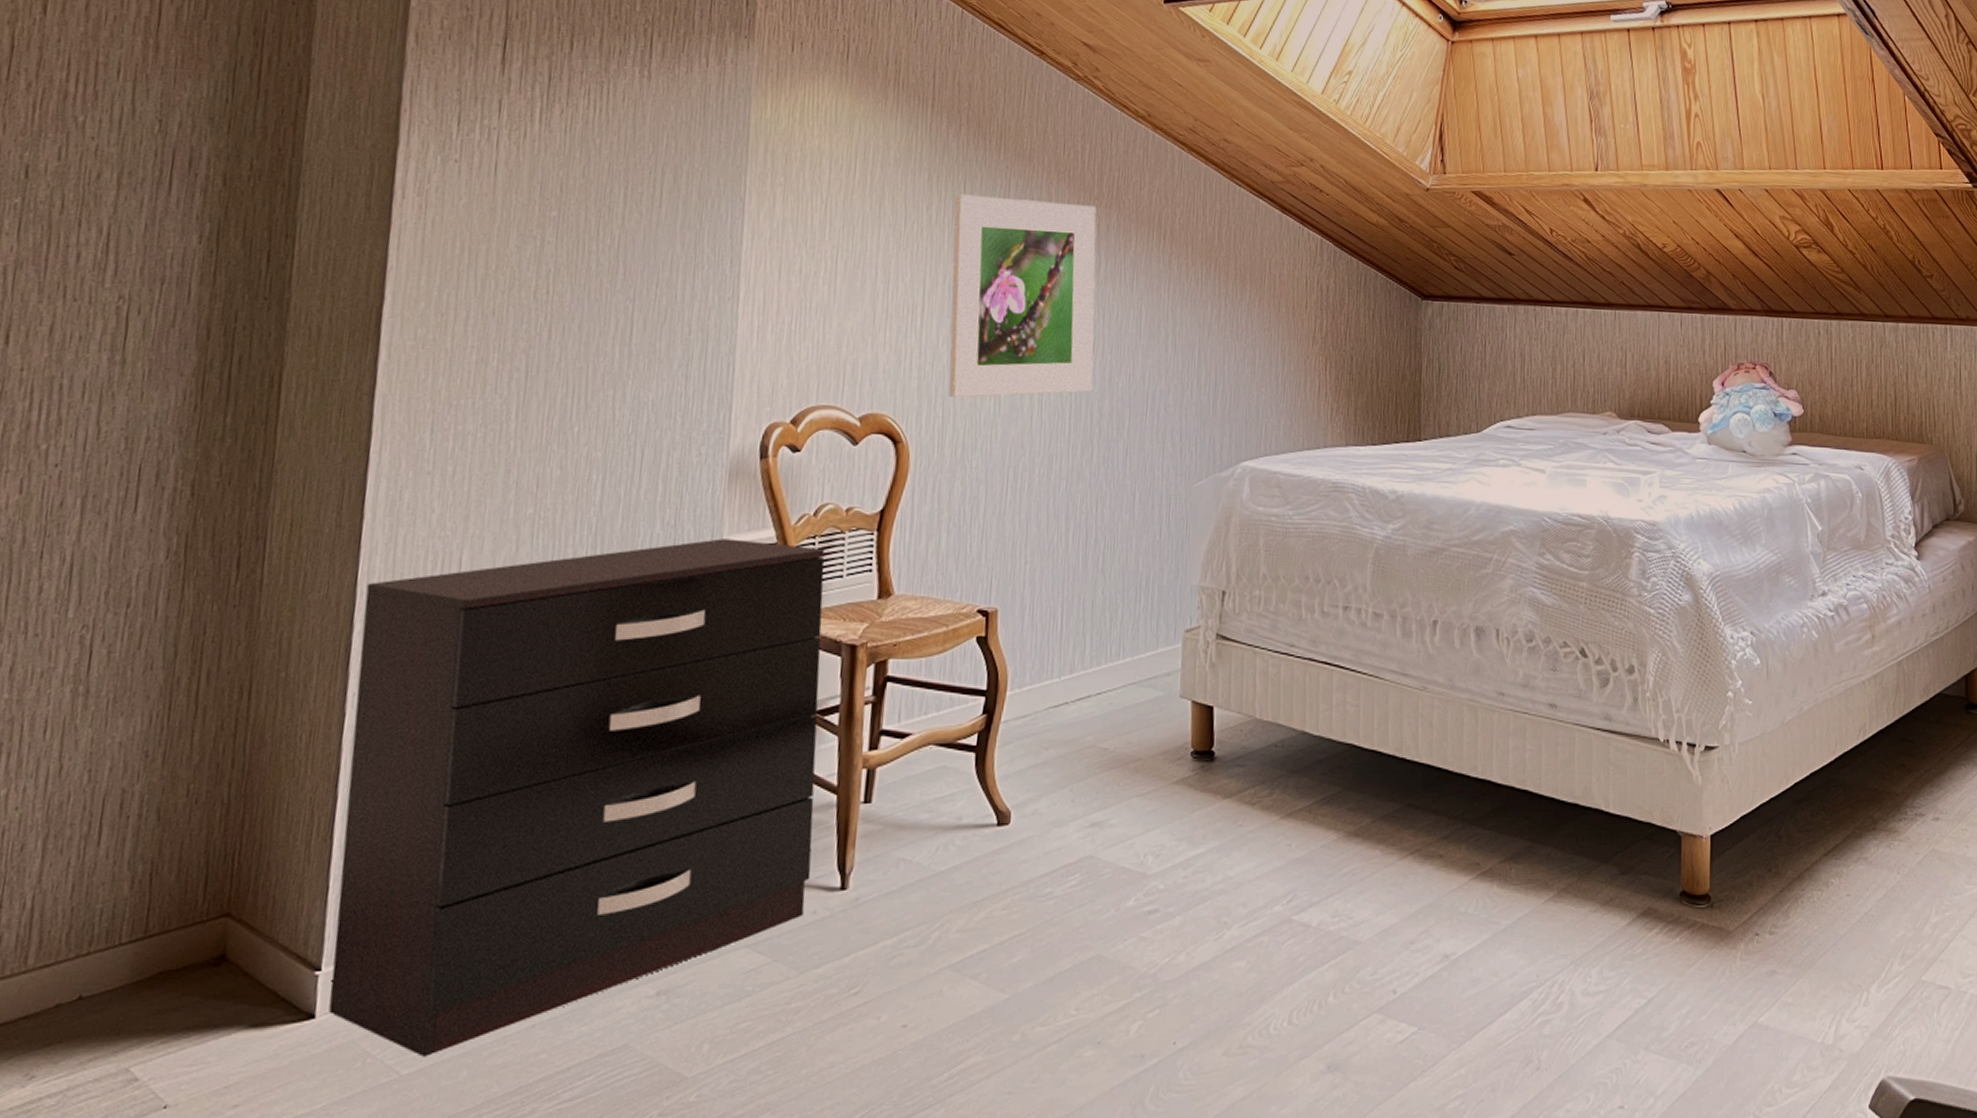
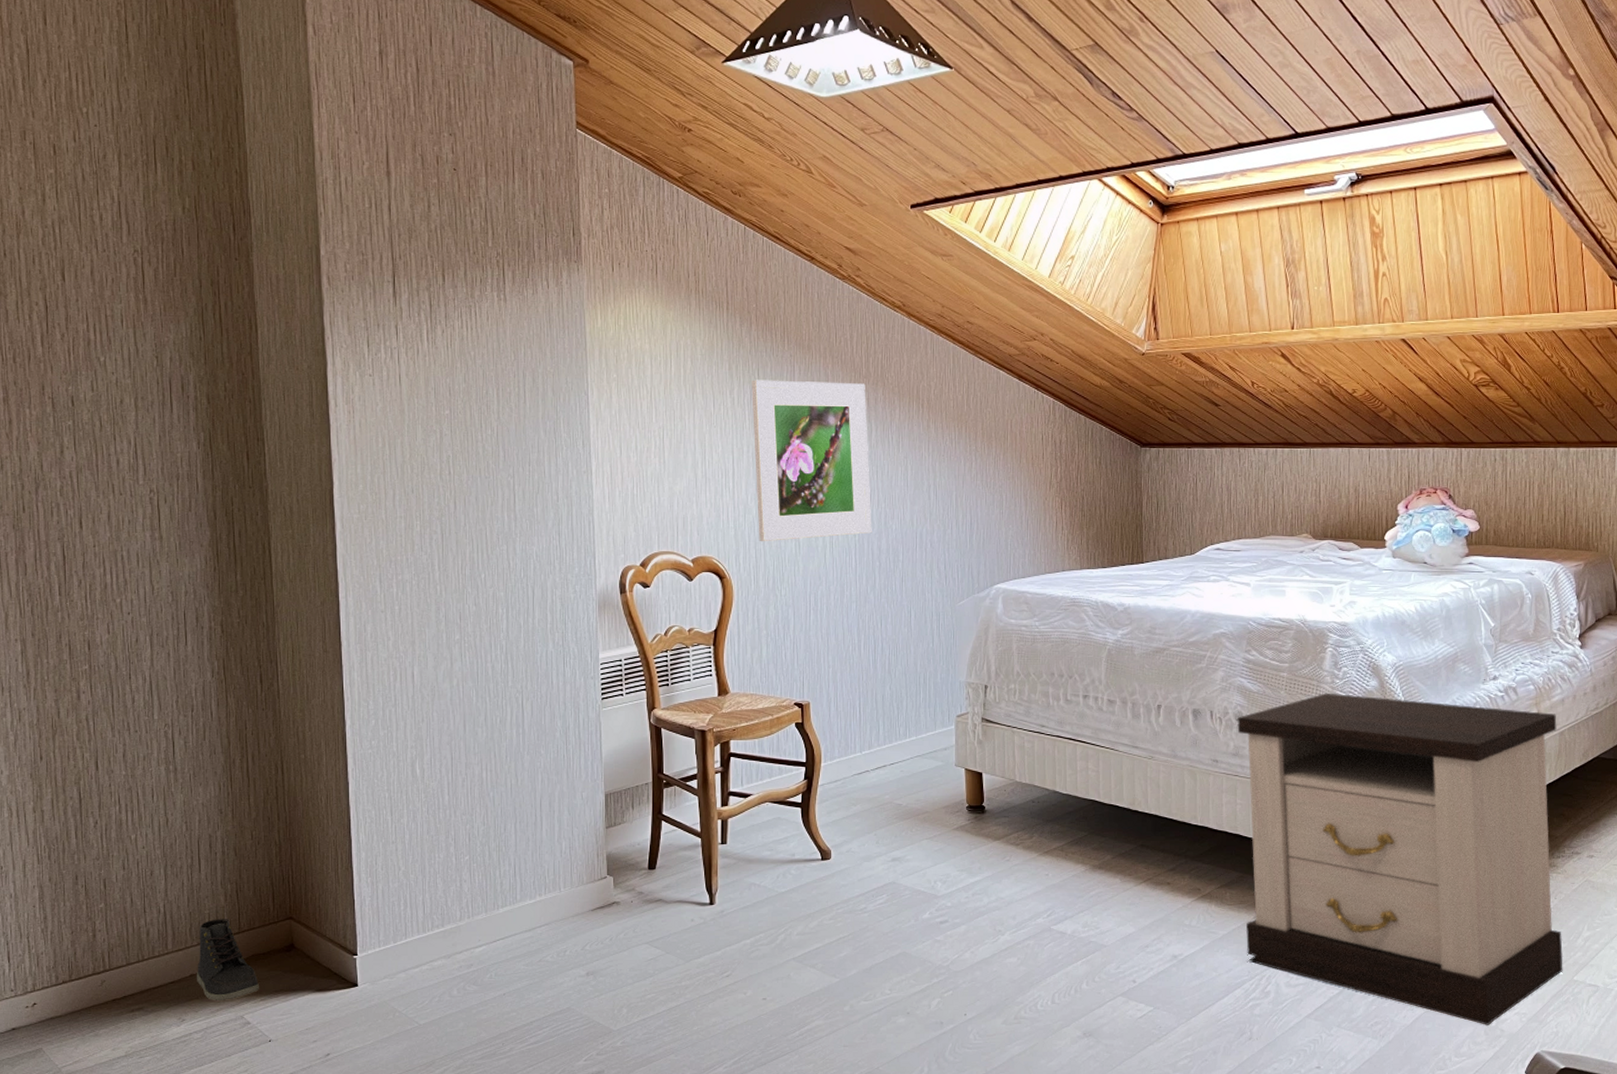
sneaker: none [65,917,162,1046] -> present [197,919,259,1002]
dresser: present [328,538,825,1057] -> none [351,654,687,1013]
nightstand: none [1528,608,1909,1044] -> present [1237,693,1563,1025]

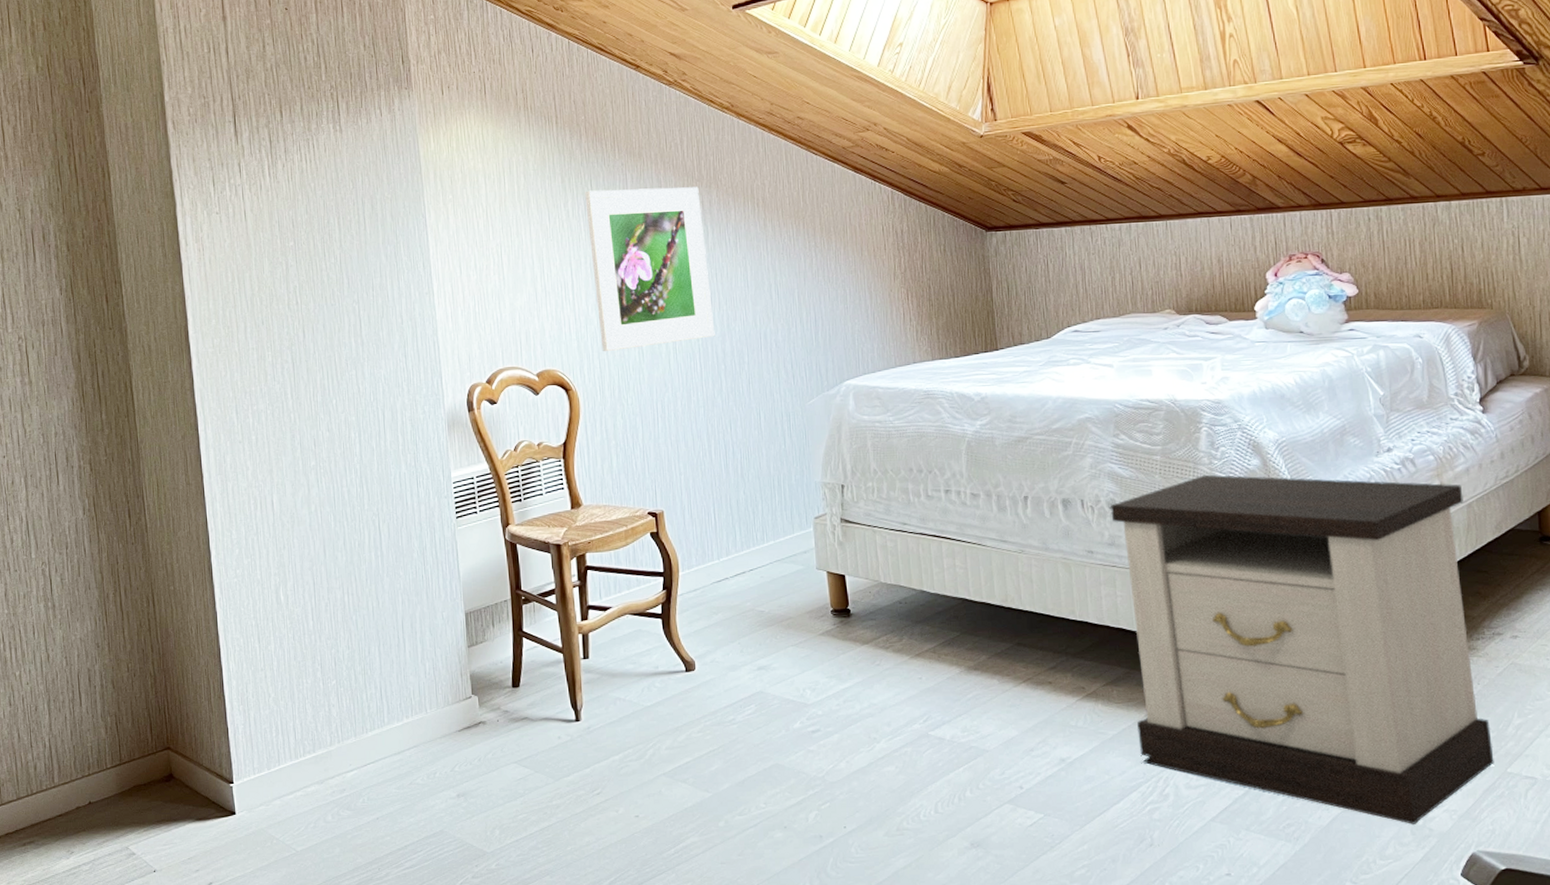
sneaker: present [197,919,259,1002] -> none [82,751,142,833]

